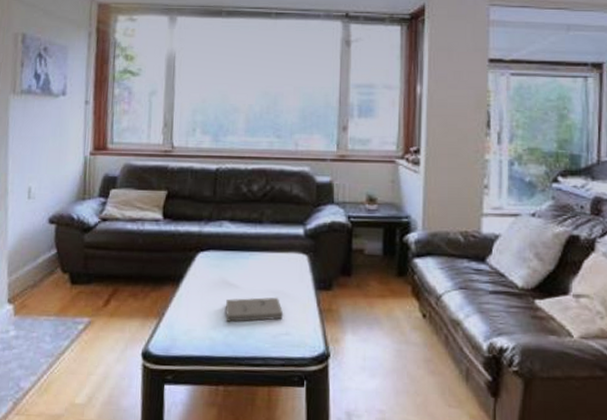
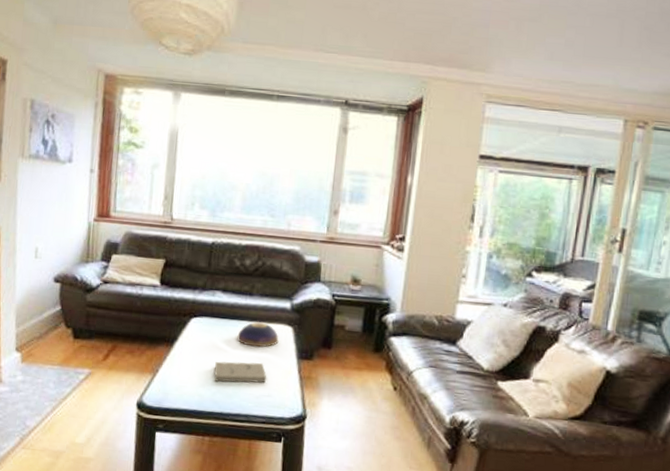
decorative bowl: none [248,252,294,280] -> present [237,322,279,347]

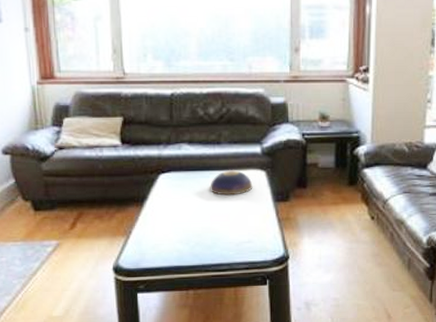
book: present [214,361,267,383] -> none [190,210,245,235]

